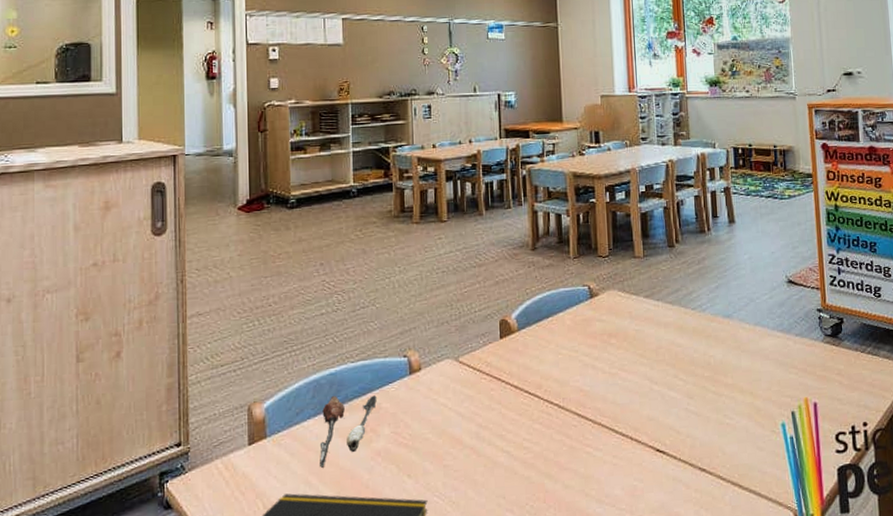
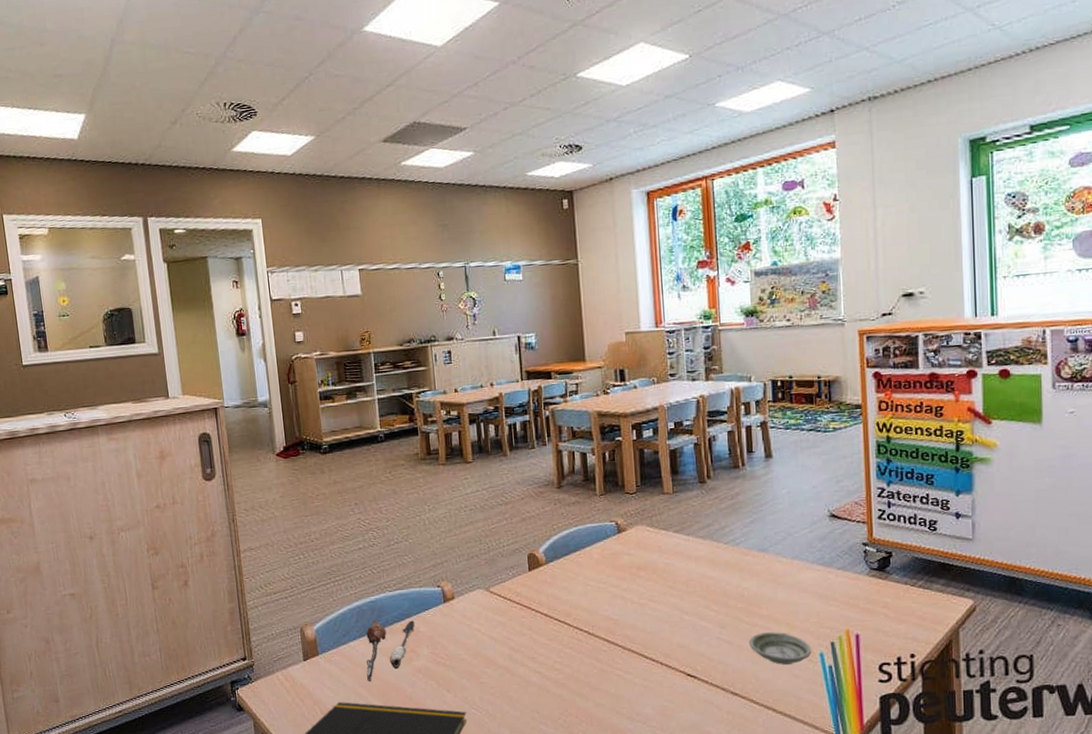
saucer: none [715,402,774,437] -> present [749,632,811,665]

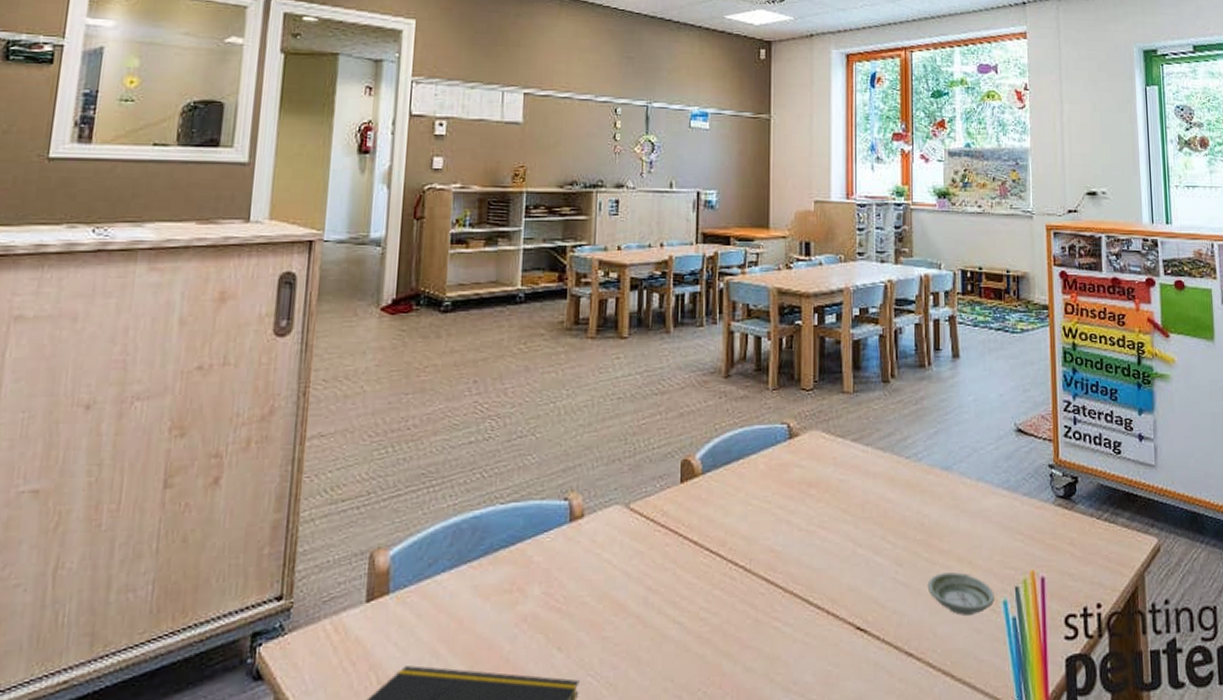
spoon: present [366,620,415,681] -> none [452,543,528,634]

